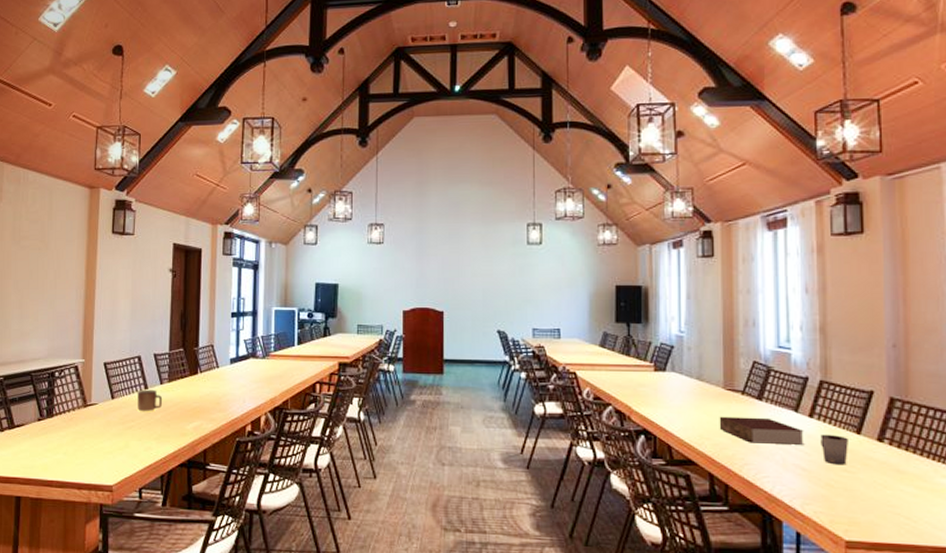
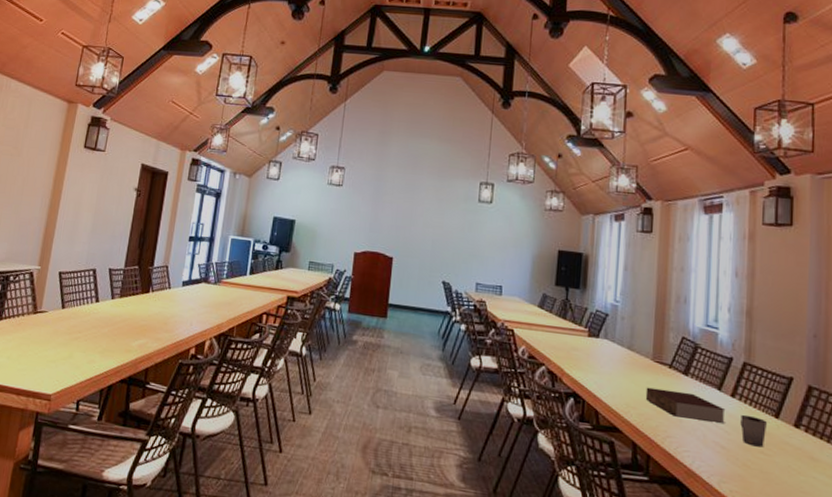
mug: present [138,389,163,412] -> none [86,302,112,326]

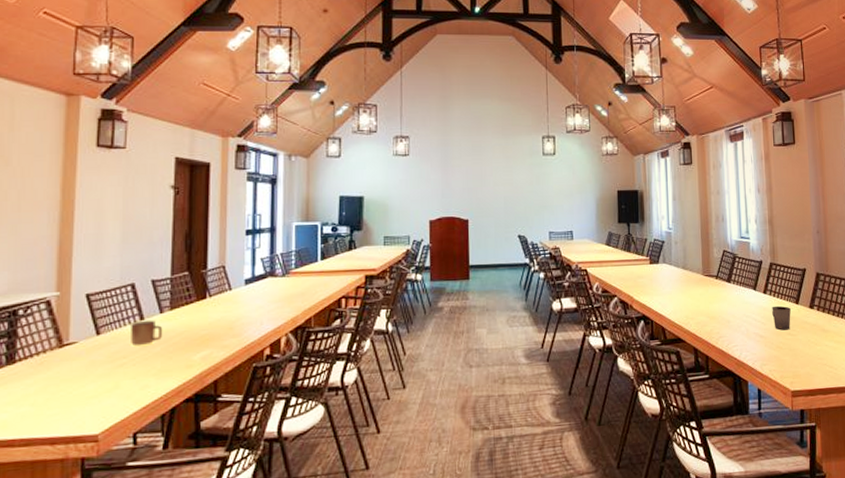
mug: none [86,302,112,326] -> present [131,320,163,347]
book: present [645,387,726,423] -> none [700,296,761,319]

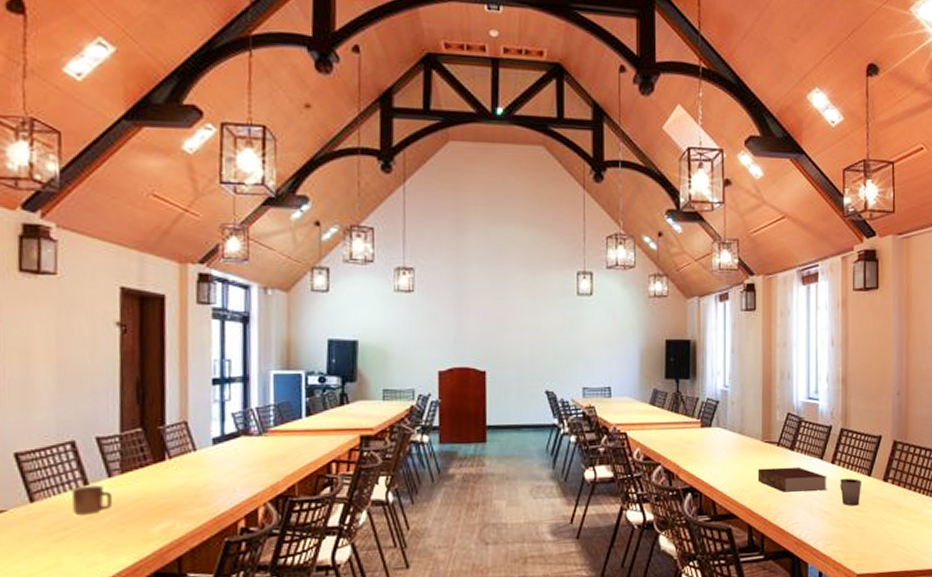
book: none [700,296,761,319] -> present [757,466,827,492]

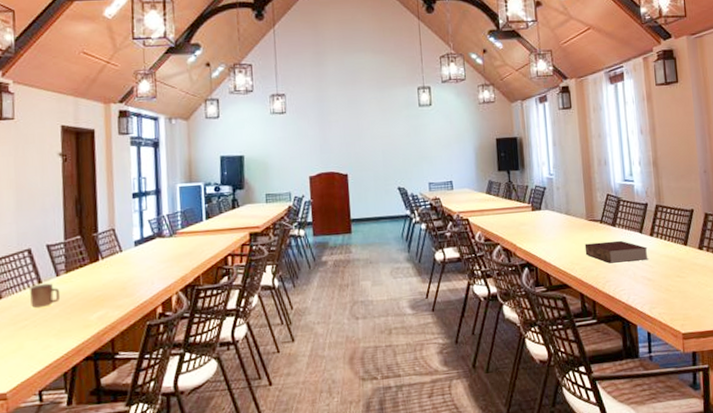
cup: present [840,478,861,506] -> none [659,248,680,273]

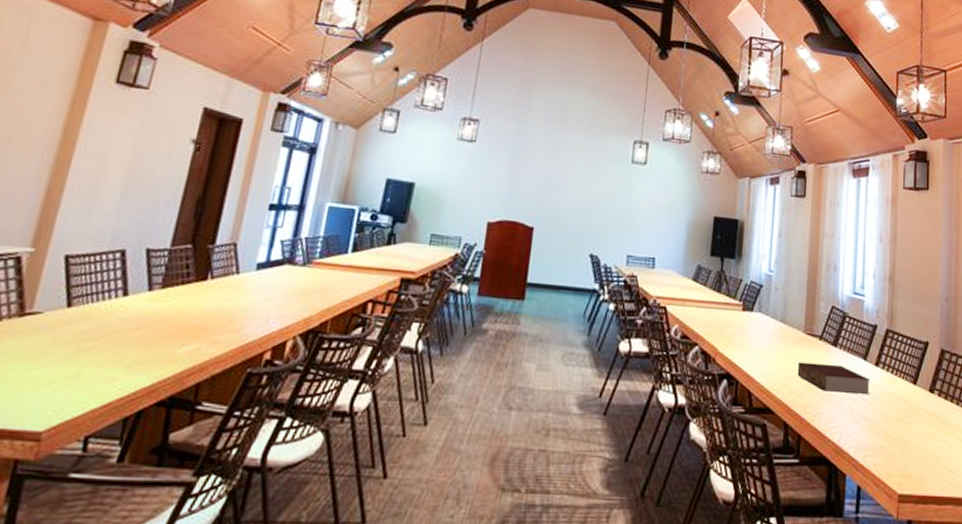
mug: present [30,283,61,309] -> none [105,296,149,329]

